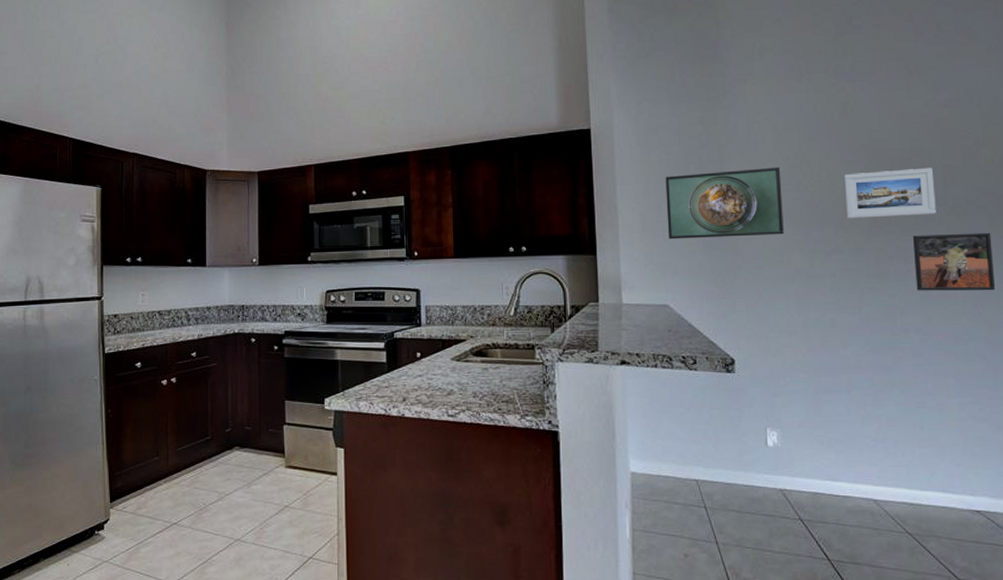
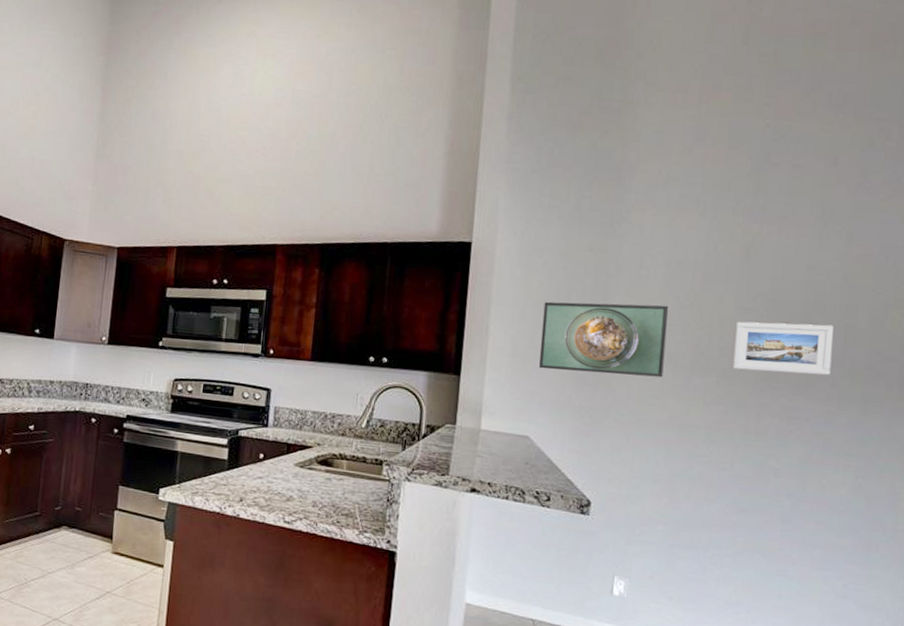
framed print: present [912,232,995,291] -> none [796,395,886,464]

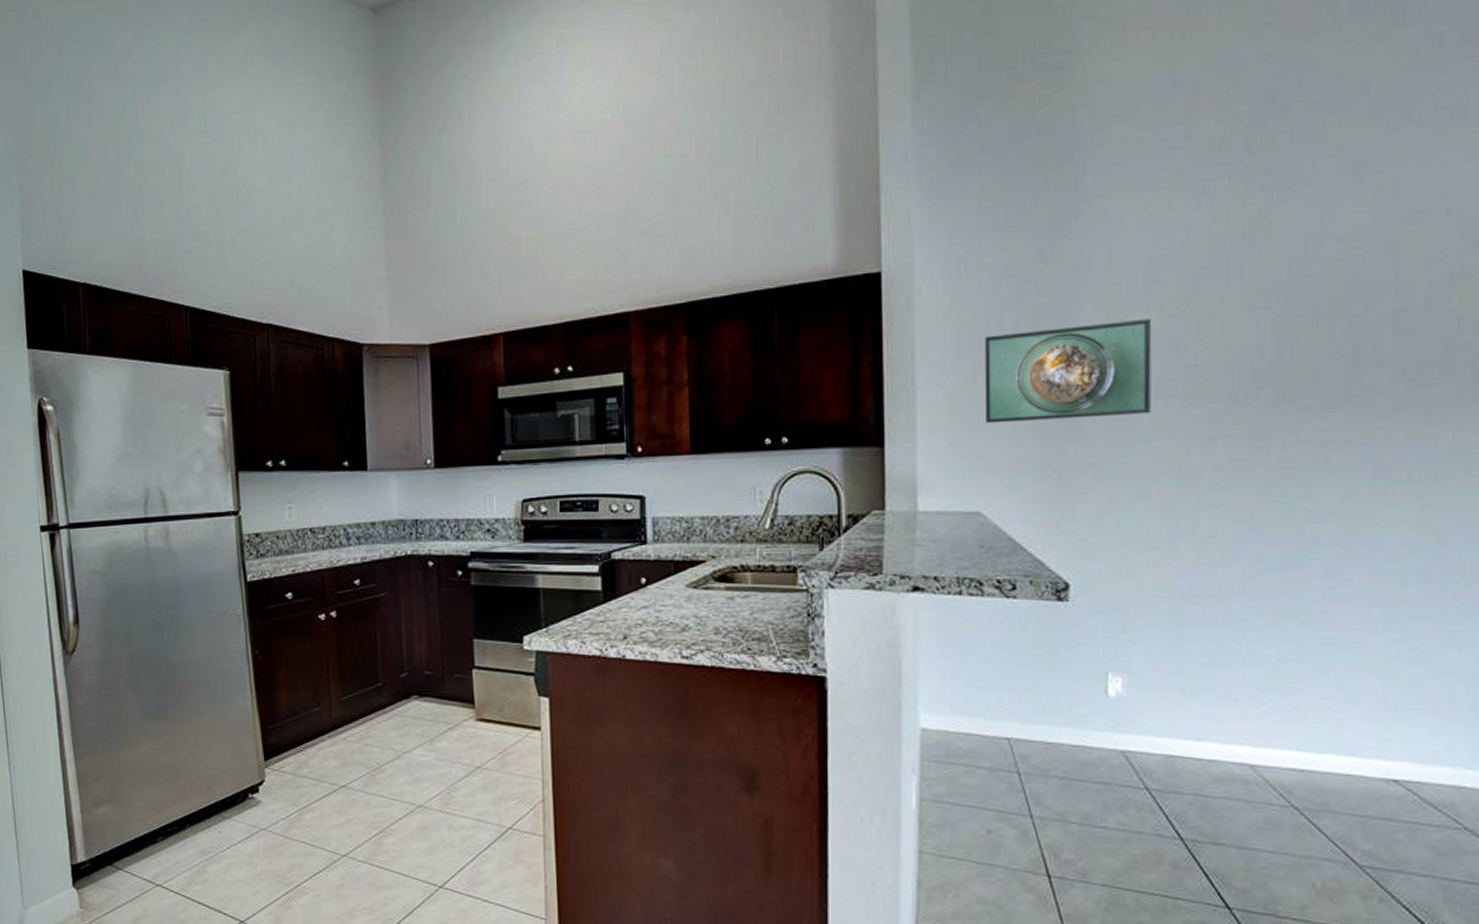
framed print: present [731,321,834,376] -> none [1242,313,1379,389]

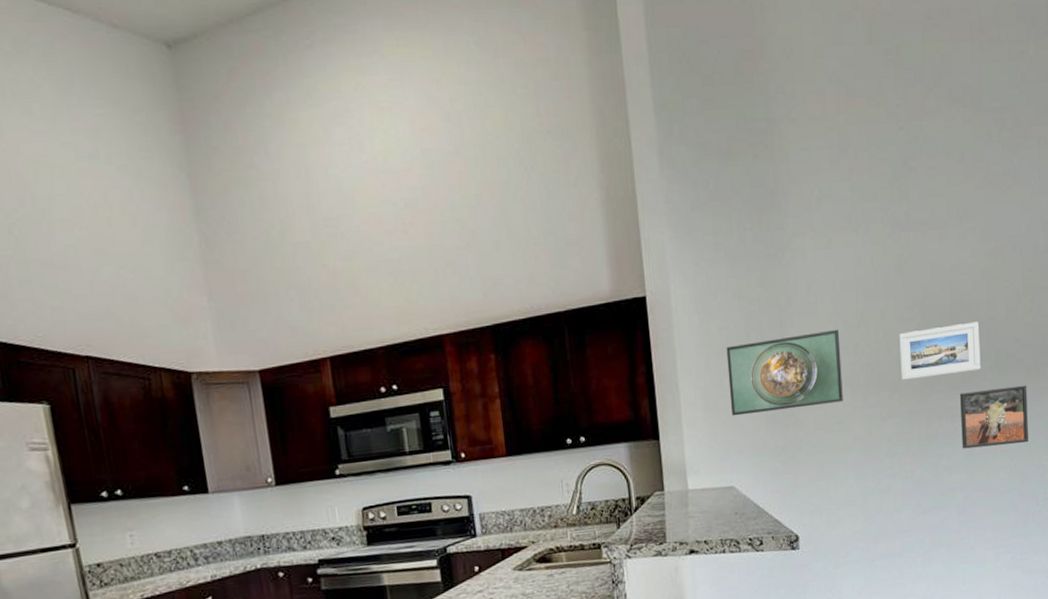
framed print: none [1242,313,1379,389] -> present [898,321,981,380]
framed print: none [1337,405,1457,489] -> present [959,385,1028,449]

